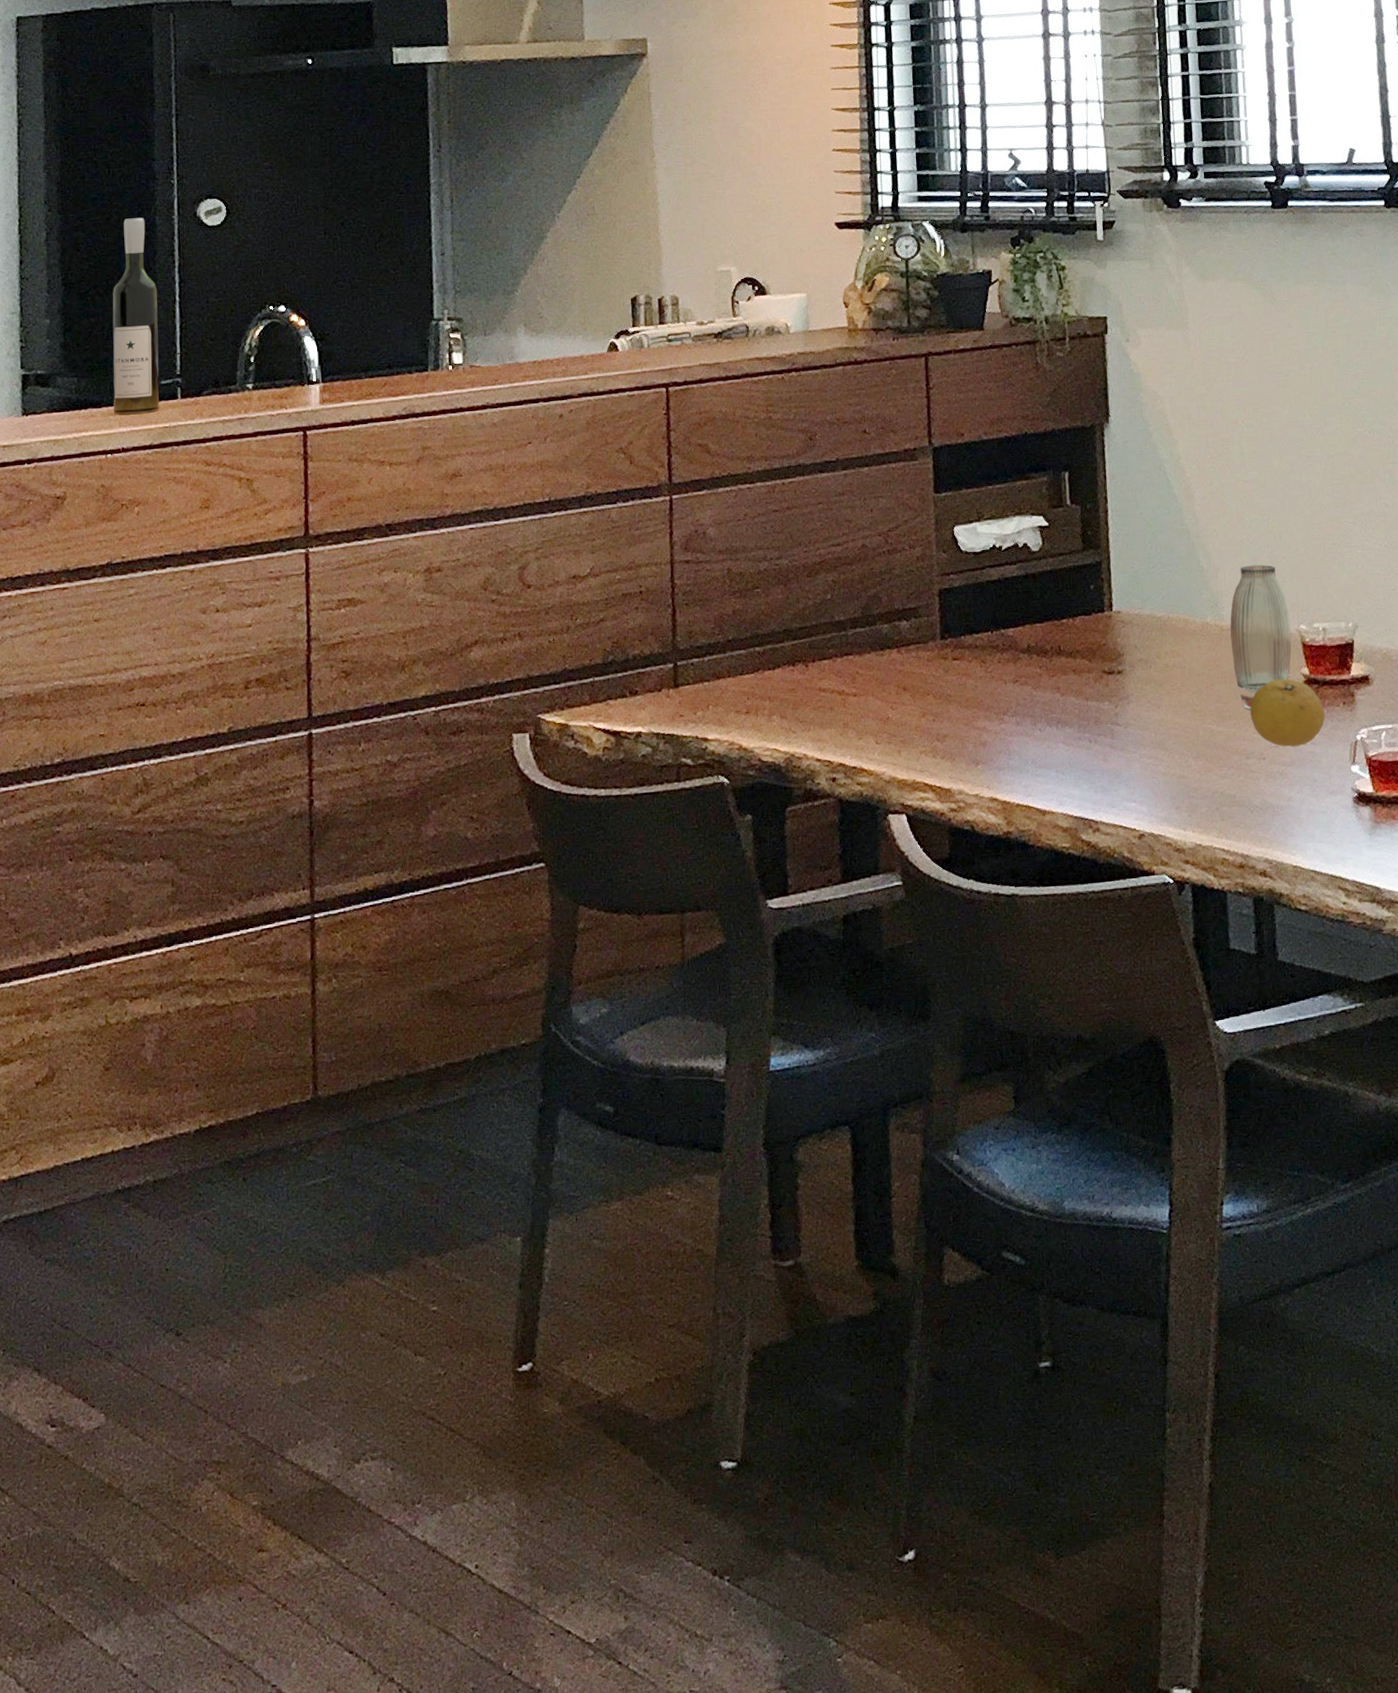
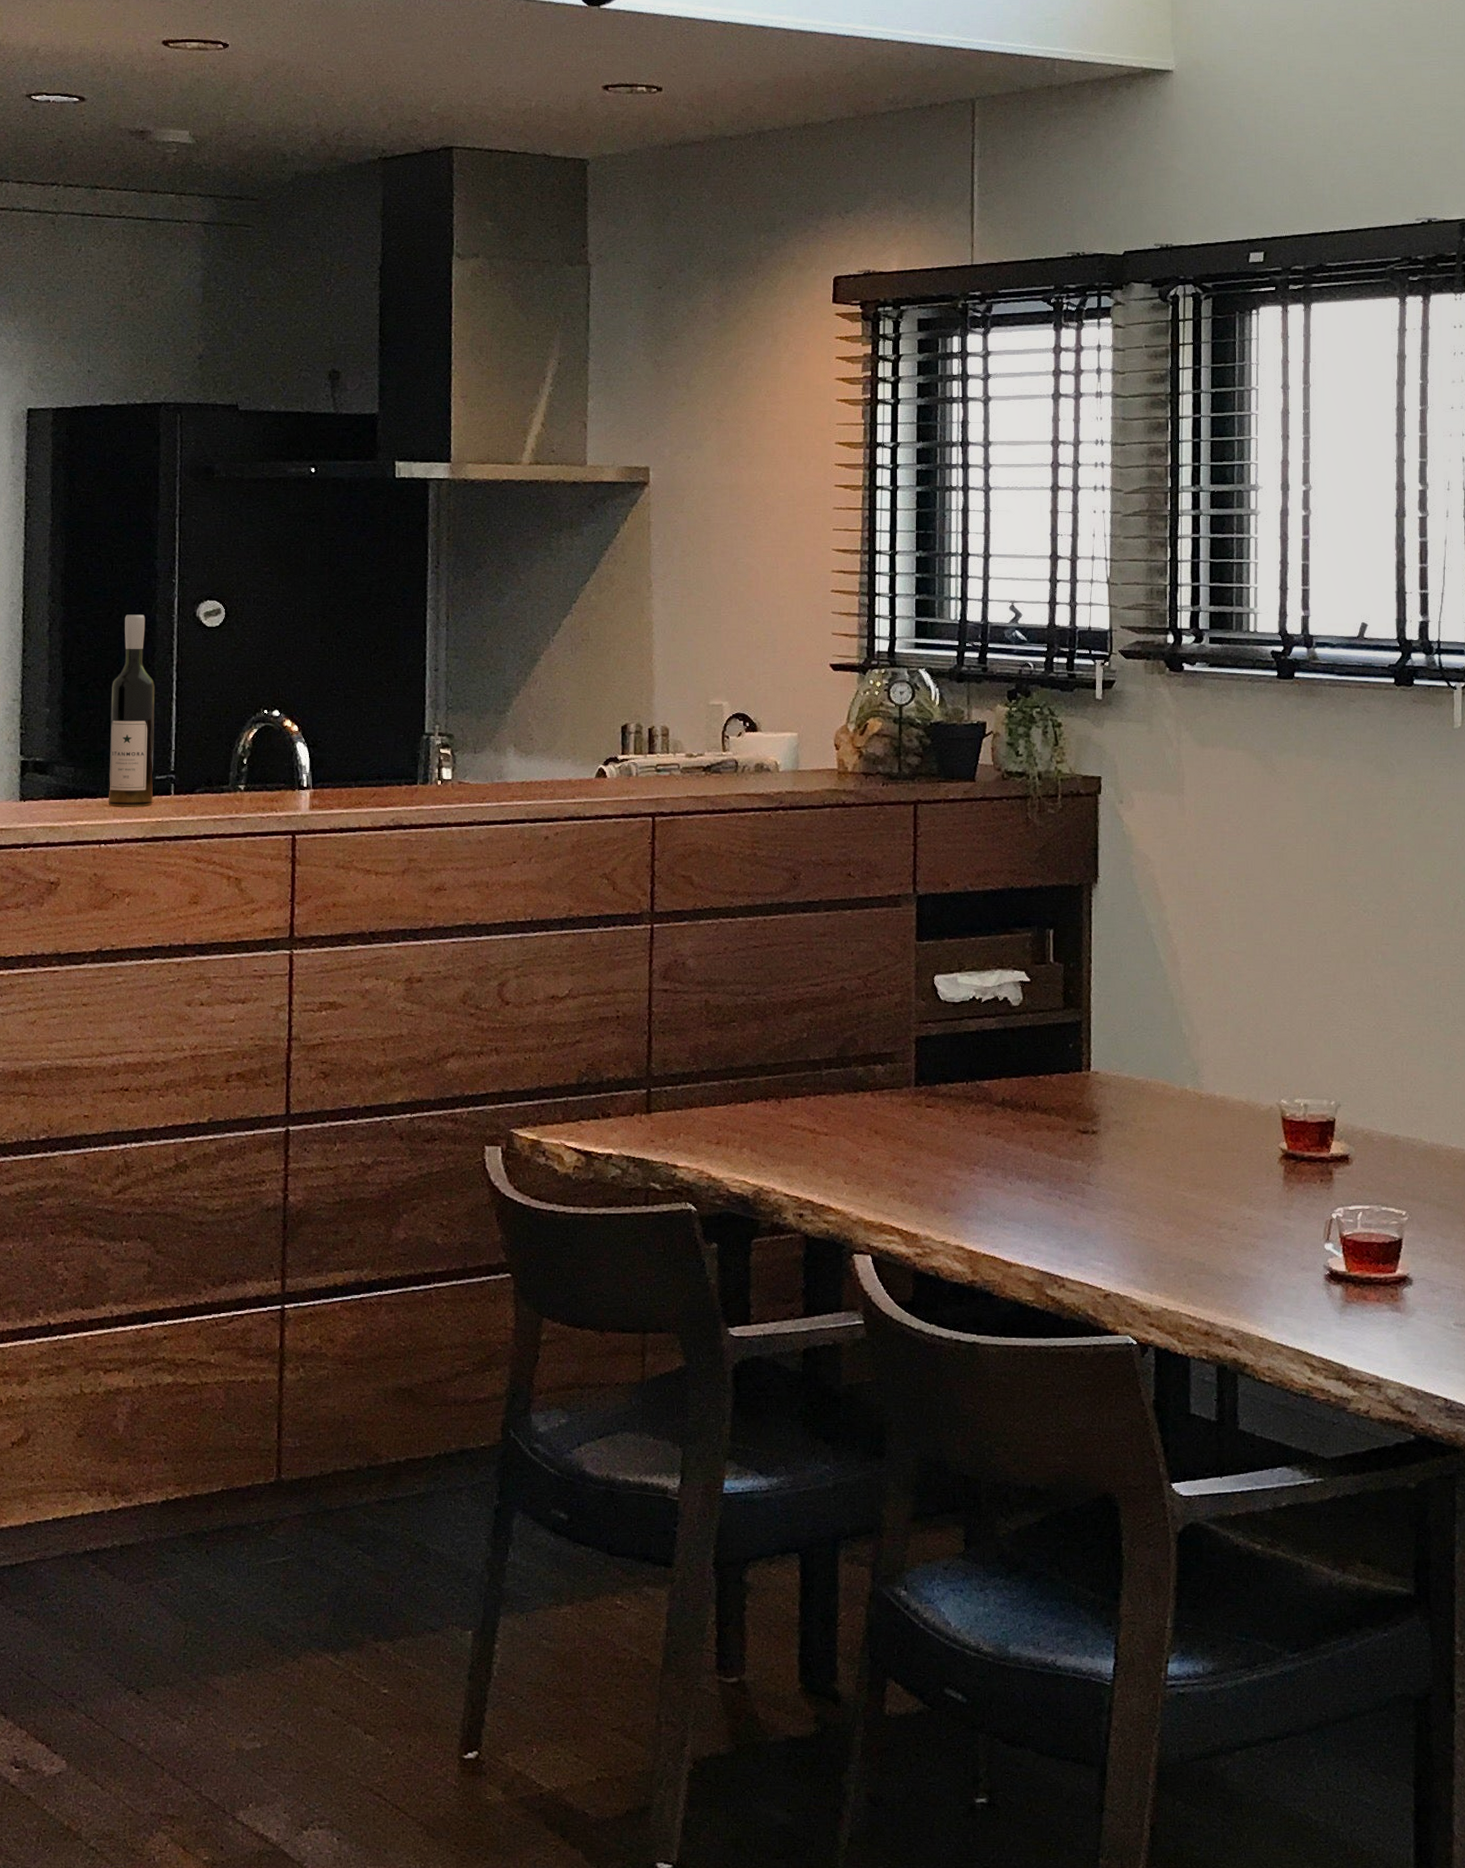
vase: present [1230,564,1291,710] -> none [1209,1036,1271,1180]
fruit: present [1249,679,1326,747] -> none [1224,1152,1302,1219]

